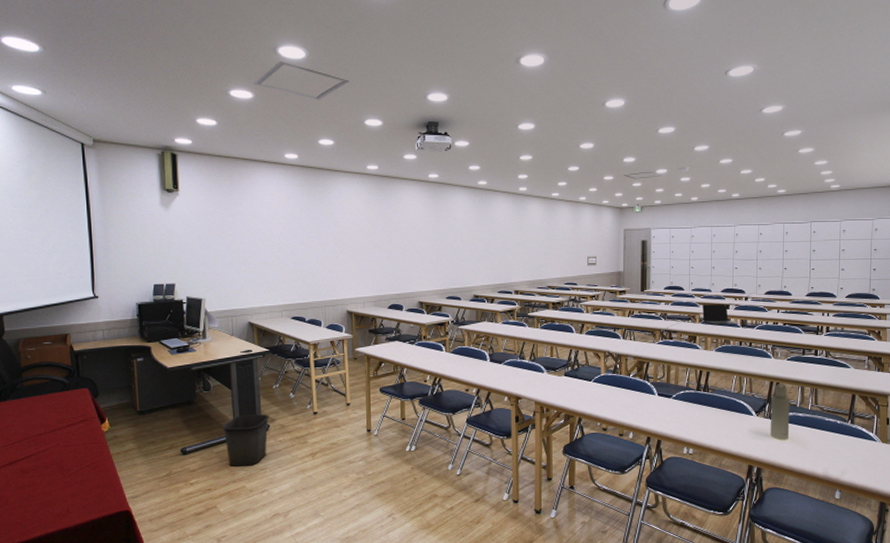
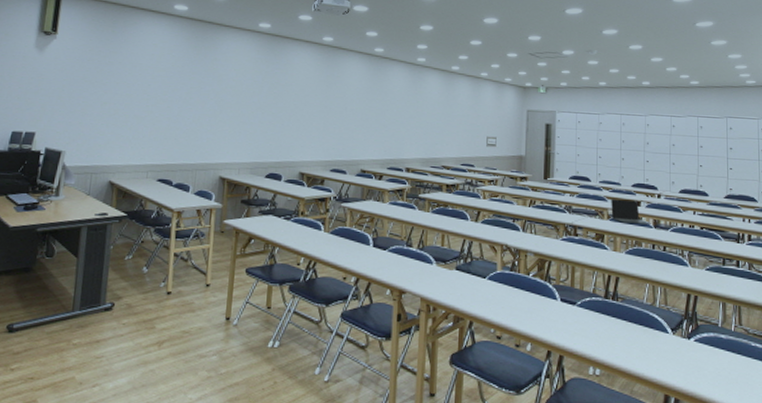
waste bin: present [222,414,270,466] -> none [59,289,116,352]
bottle: present [770,383,790,441] -> none [688,297,711,367]

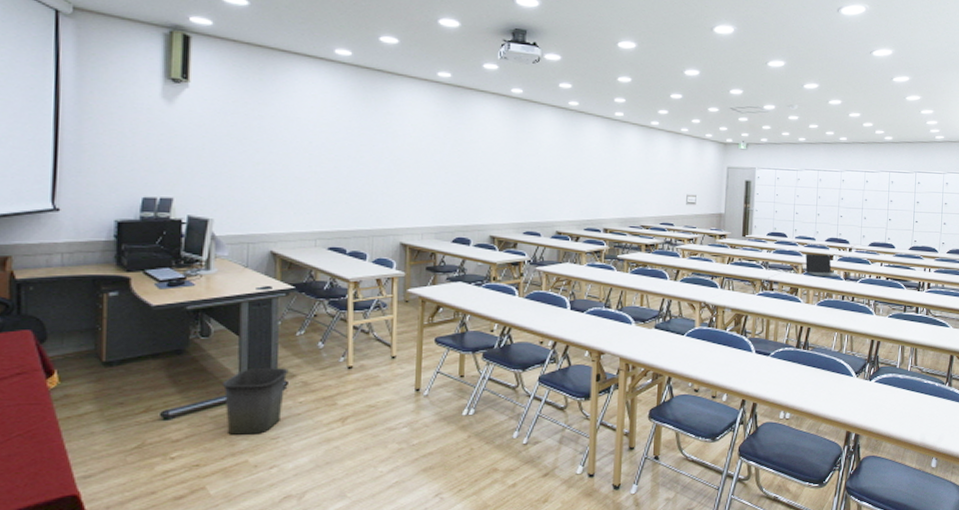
waste bin: none [59,289,116,352] -> present [221,368,289,435]

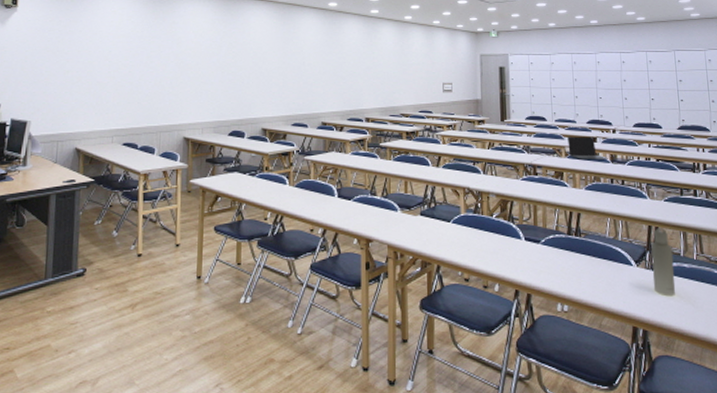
waste bin: present [221,368,289,435] -> none [31,256,87,320]
bottle: none [869,342,890,404] -> present [651,228,676,297]

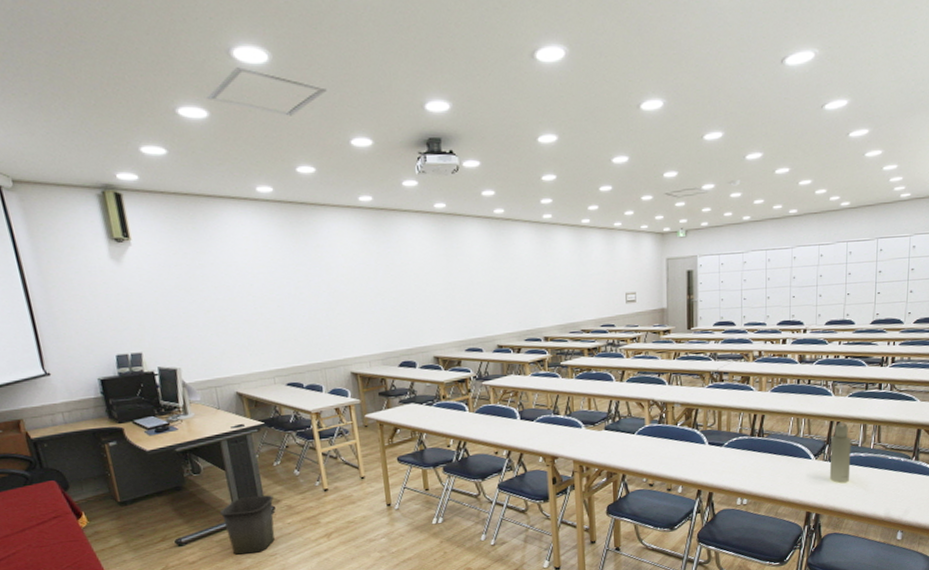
waste bin: none [31,256,87,320] -> present [219,495,275,555]
laptop: present [568,136,608,159] -> none [756,338,796,363]

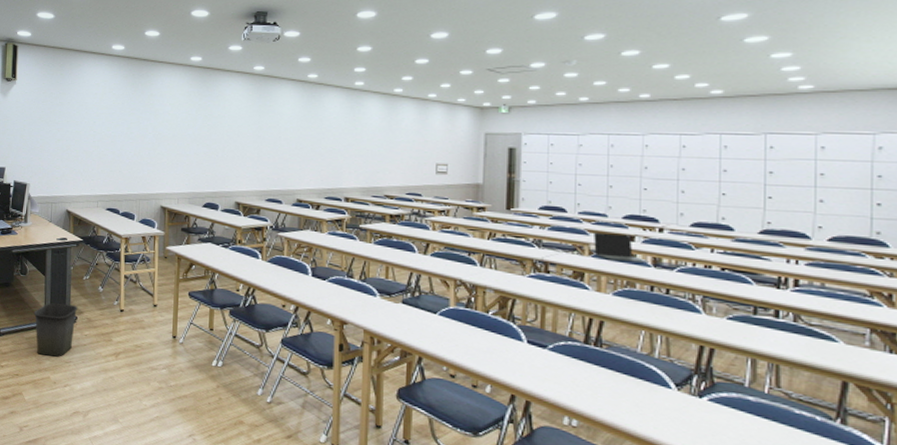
laptop: none [756,338,796,363] -> present [594,232,649,263]
bottle: present [829,422,851,484] -> none [699,350,733,432]

